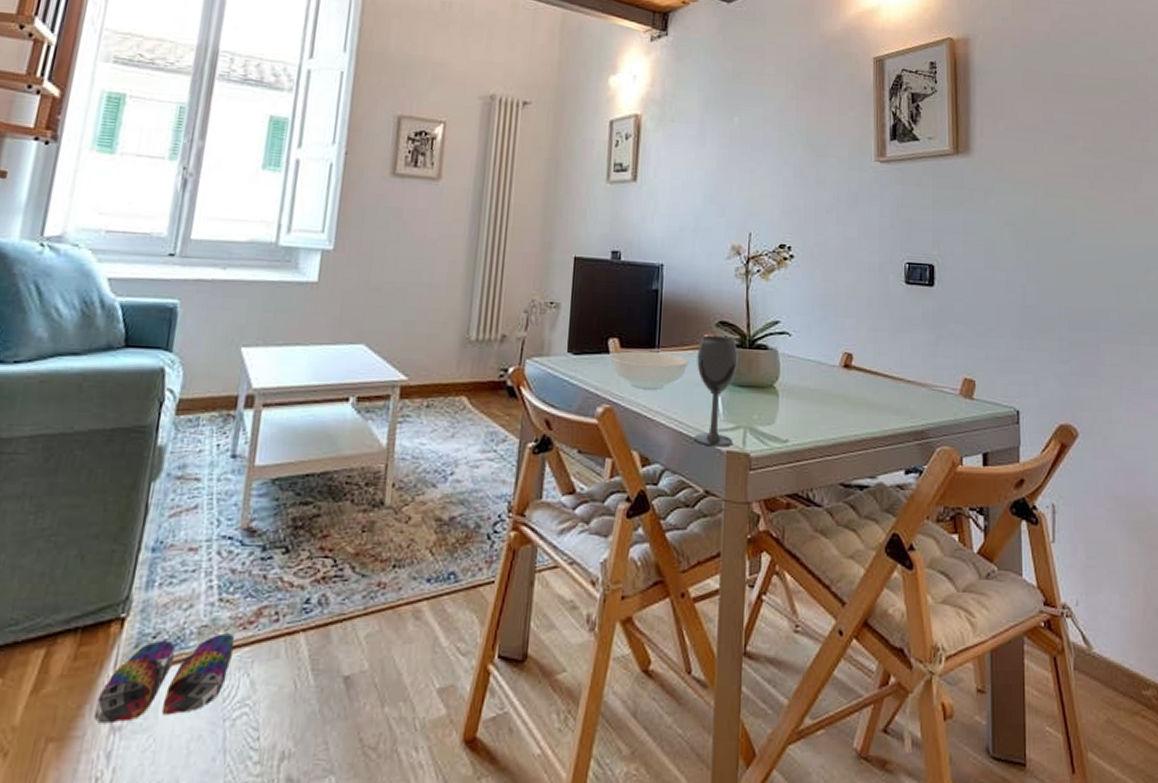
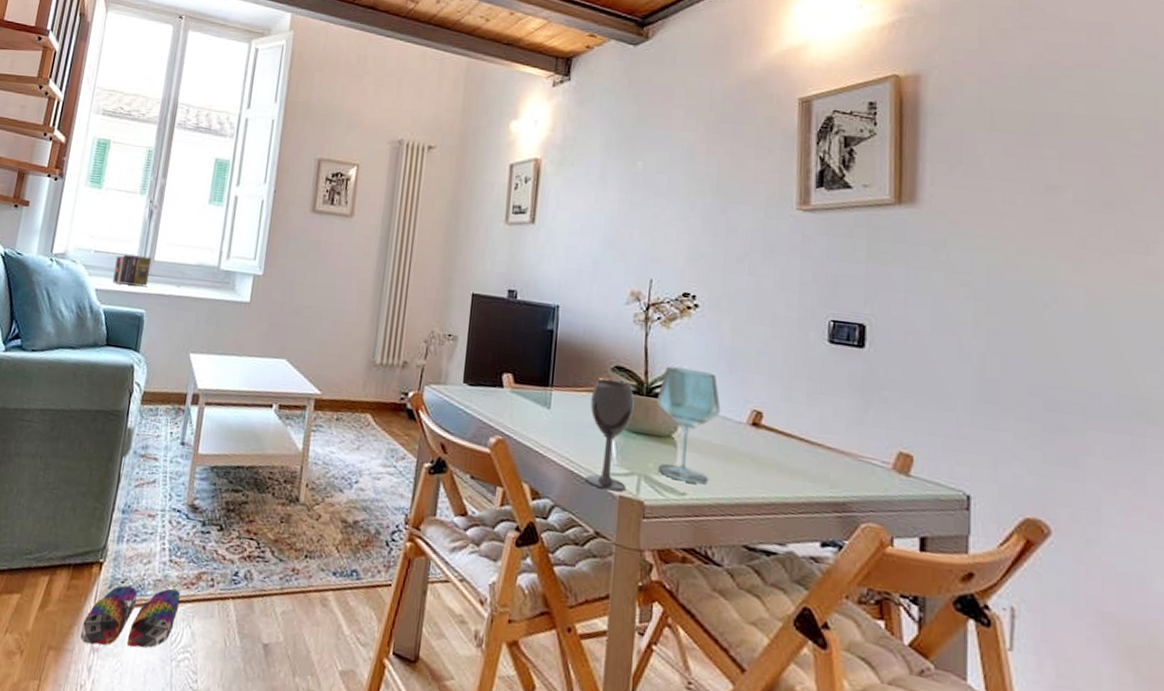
books: none [132,233,187,272] -> present [112,254,152,287]
bowl: present [611,351,690,390] -> none [504,386,583,428]
wine glass: none [758,317,817,429] -> present [656,366,721,484]

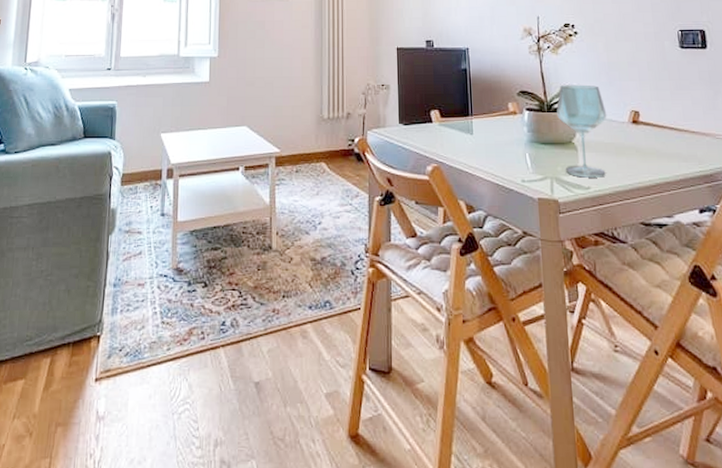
slippers: present [80,585,181,648] -> none [85,348,175,414]
books: present [112,254,152,287] -> none [84,54,118,82]
wine glass: present [586,379,634,492] -> none [504,103,543,195]

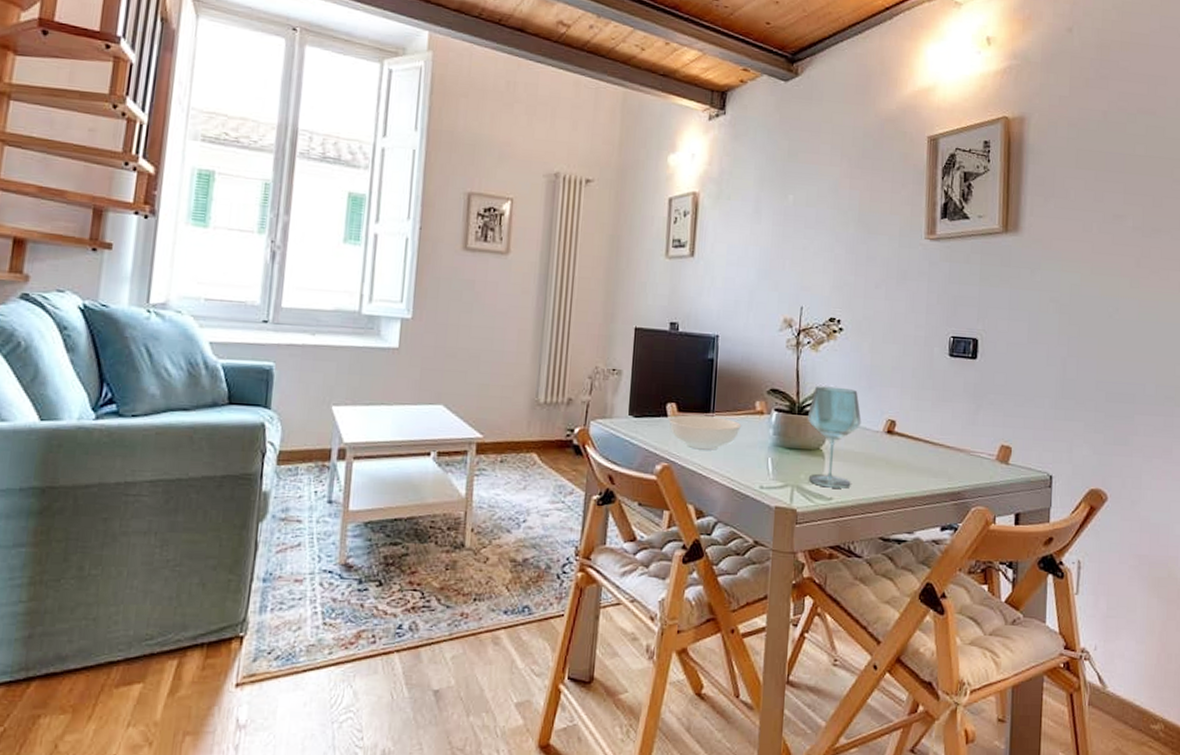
bowl: none [434,119,499,150] -> present [669,415,742,450]

